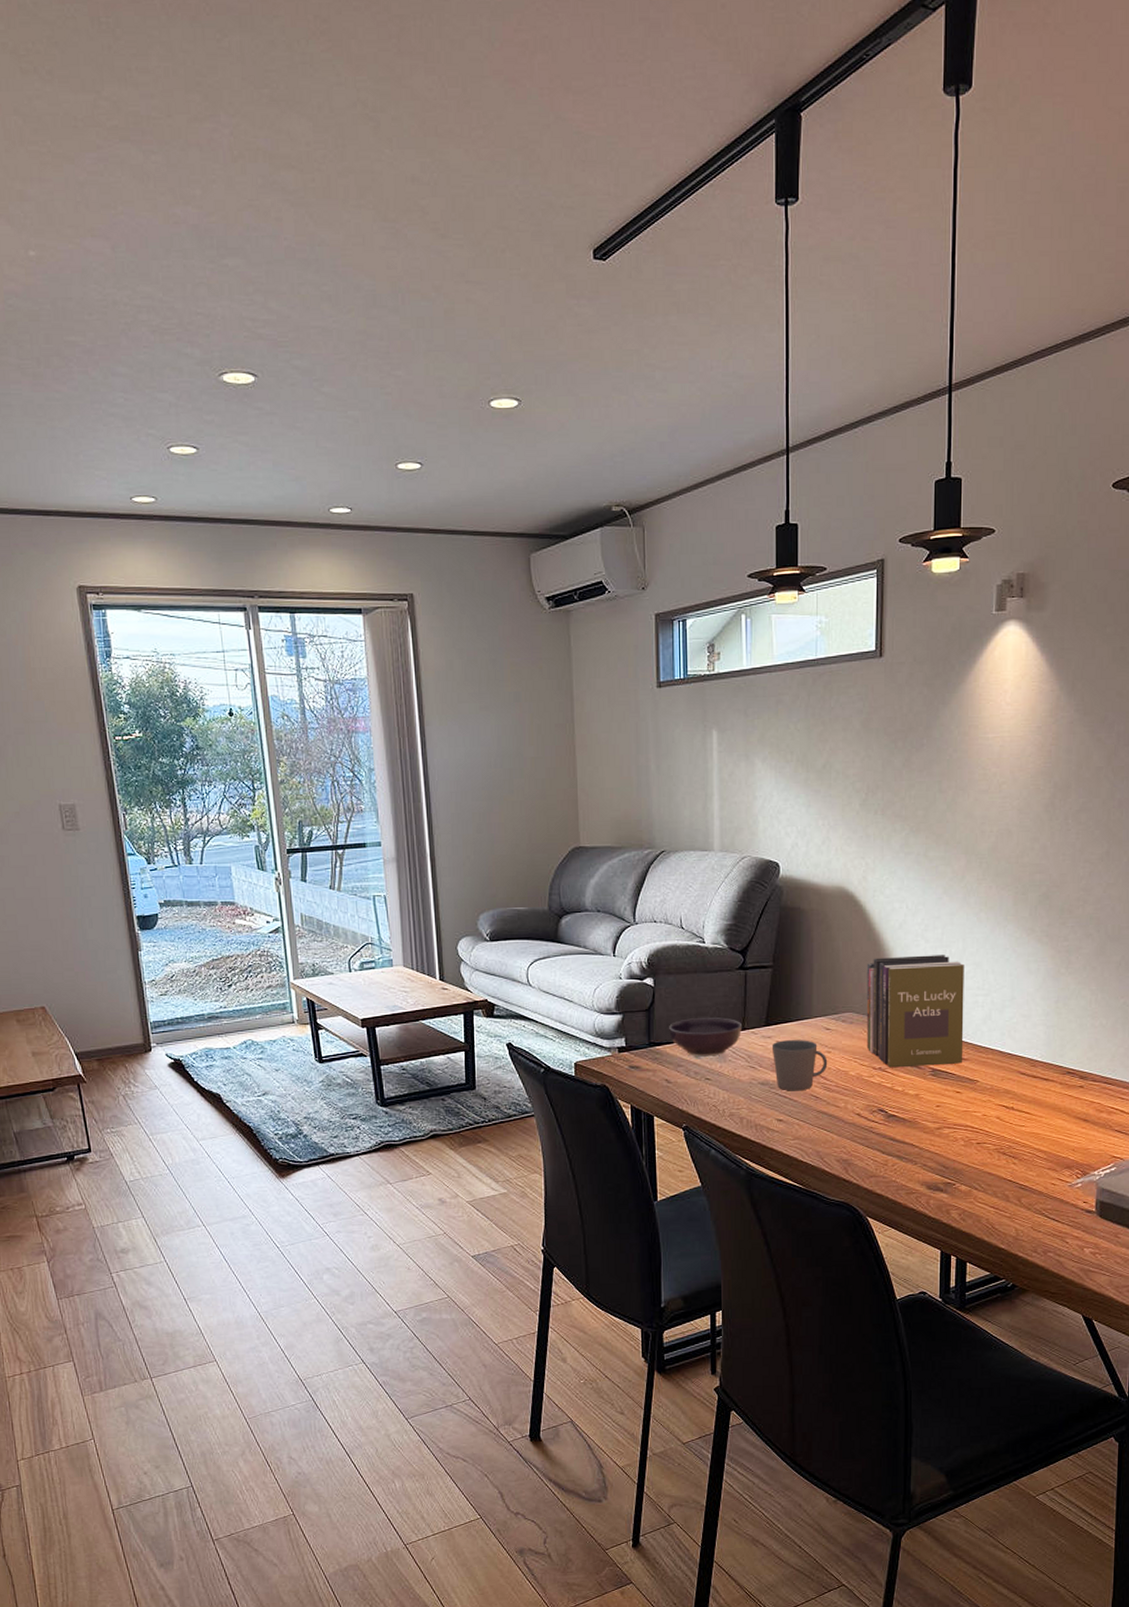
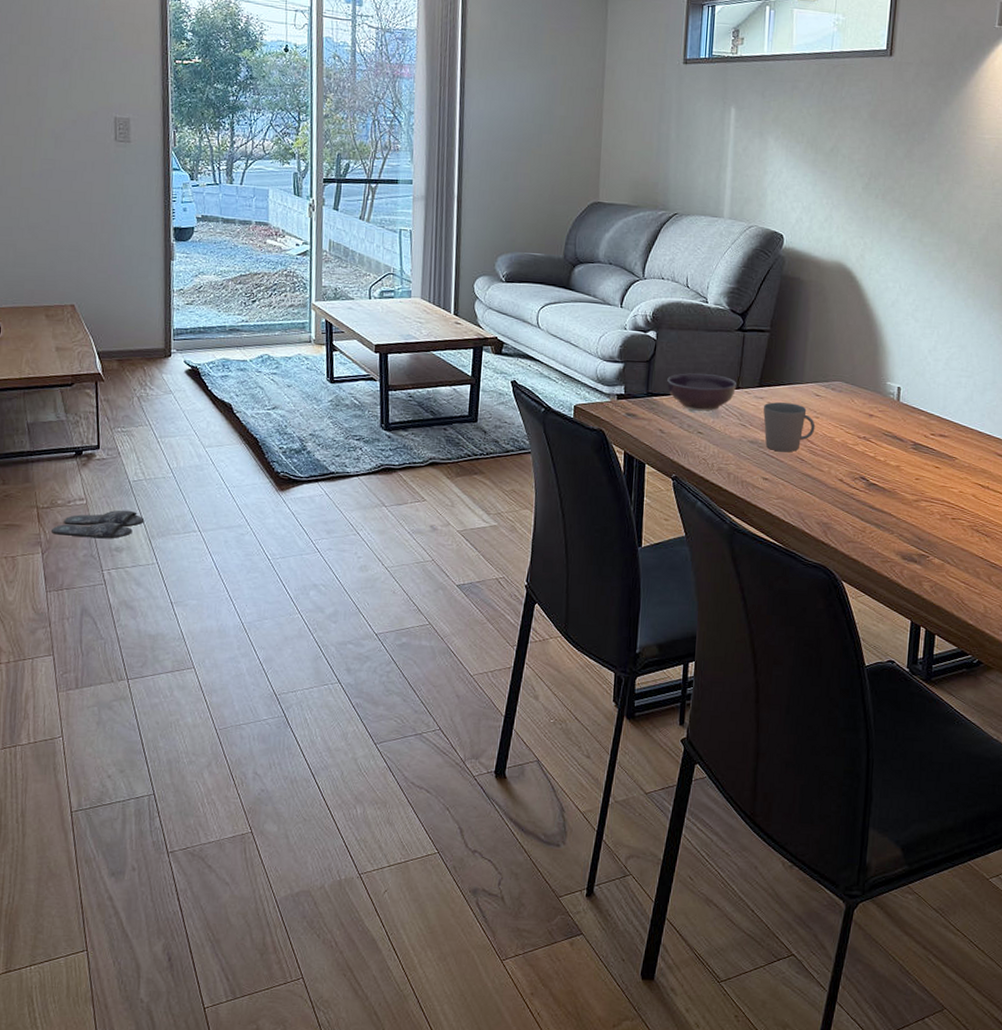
slippers: none [54,1211,147,1242] -> present [52,510,145,539]
books: present [866,955,964,1068] -> none [853,332,950,440]

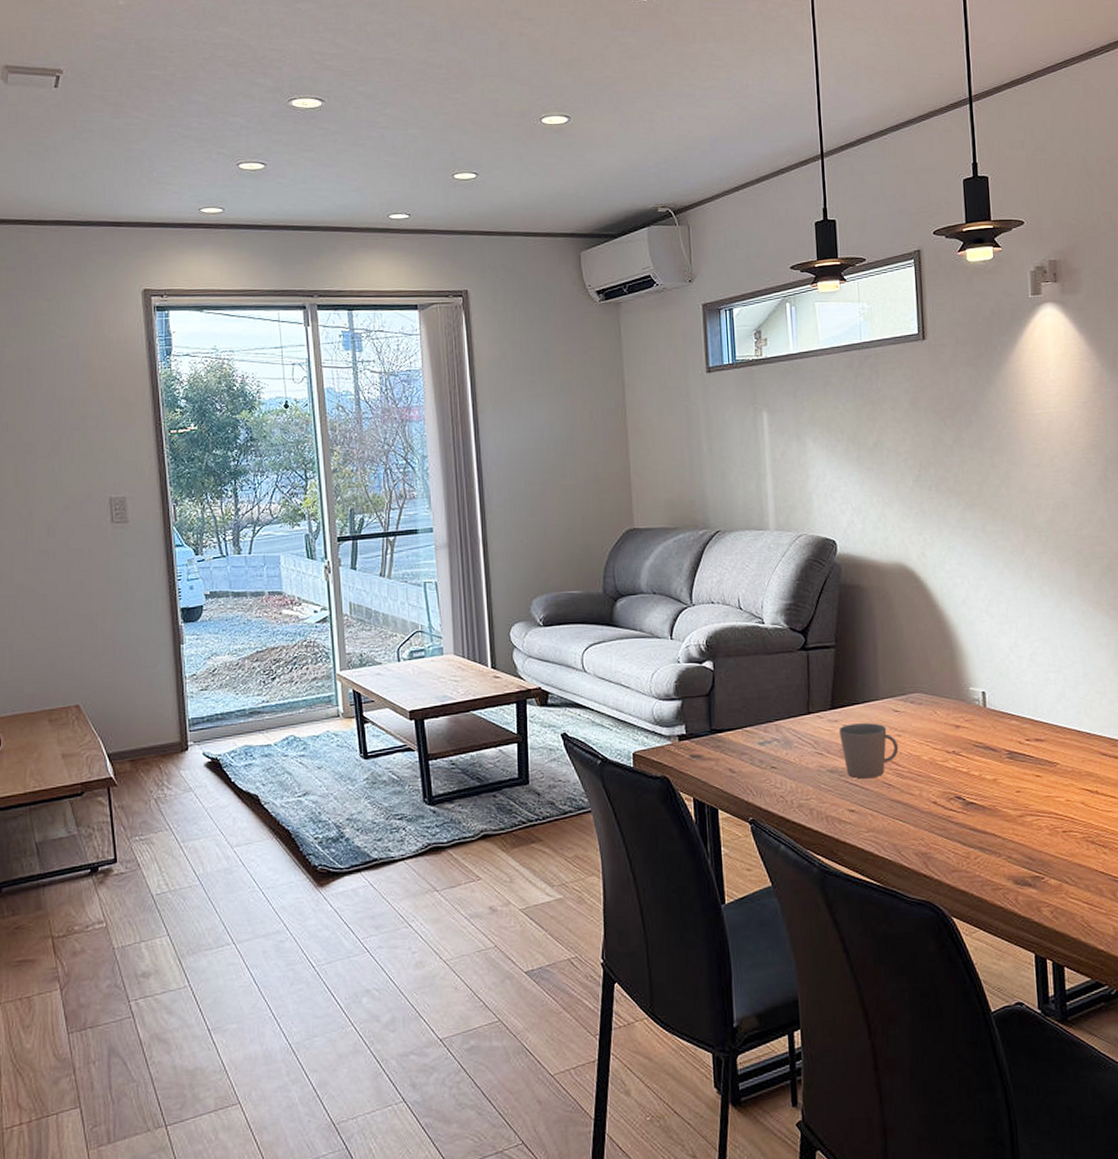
slippers: present [52,510,145,539] -> none [70,928,172,966]
bowl: present [667,373,736,411] -> none [731,701,807,744]

